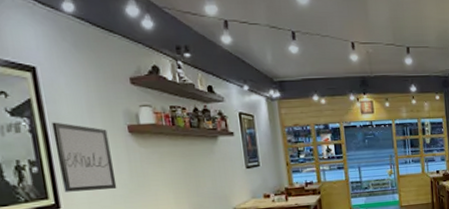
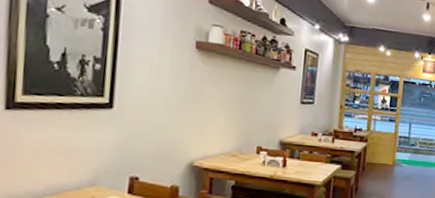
wall art: present [52,122,117,192] -> none [120,24,176,99]

